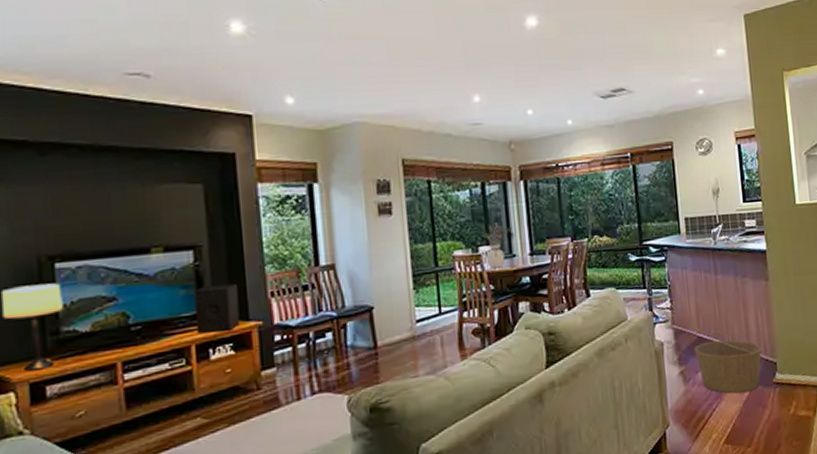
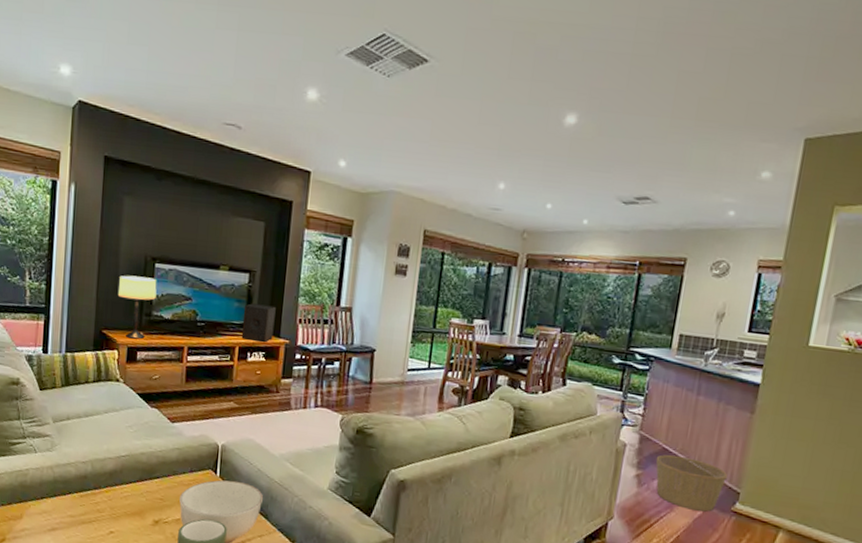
bouquet: present [482,223,512,269] -> none [479,301,507,342]

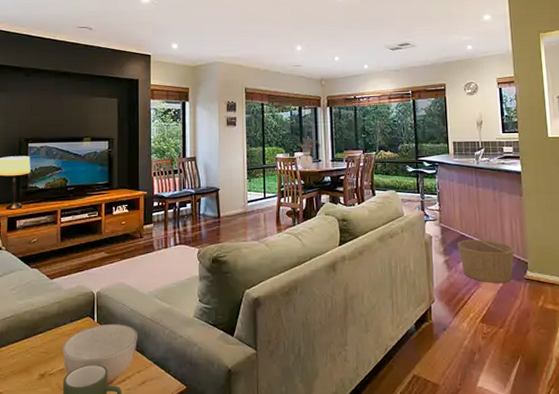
studio monitor: present [241,303,276,343] -> none [106,165,133,197]
bouquet: none [479,301,507,342] -> present [298,136,319,169]

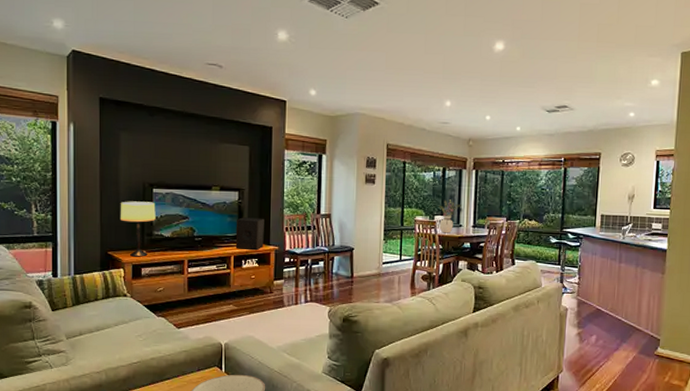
studio monitor: none [106,165,133,197] -> present [235,217,264,251]
basket: present [457,239,515,283] -> none [592,313,649,358]

